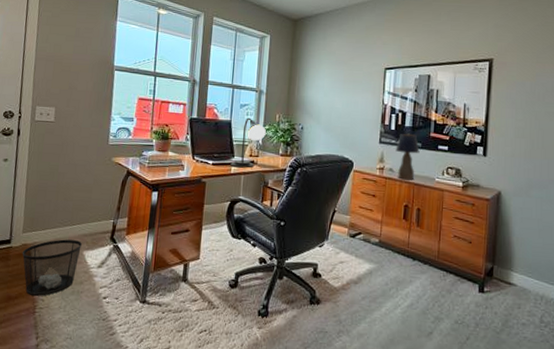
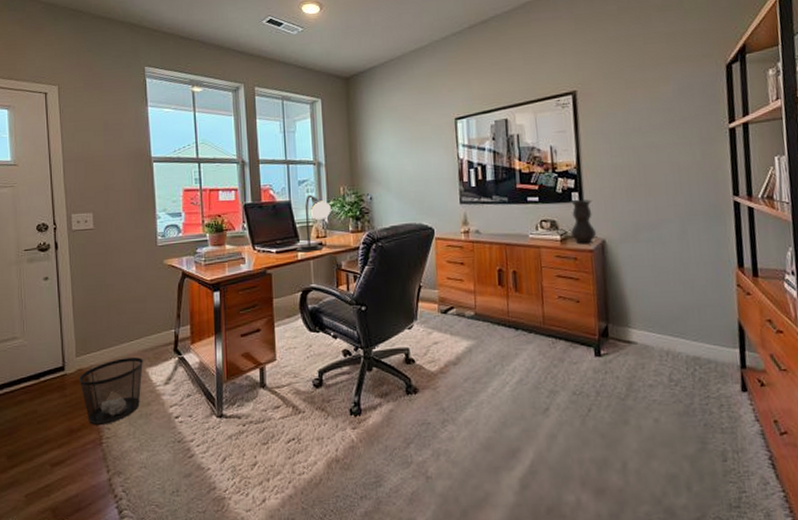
table lamp: present [395,133,420,181] -> none [479,188,507,242]
vase: none [472,154,494,194] -> present [571,199,596,244]

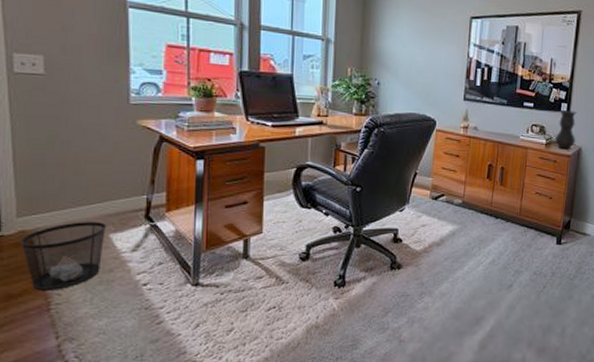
desk lamp: present [296,195,331,253] -> none [294,71,336,130]

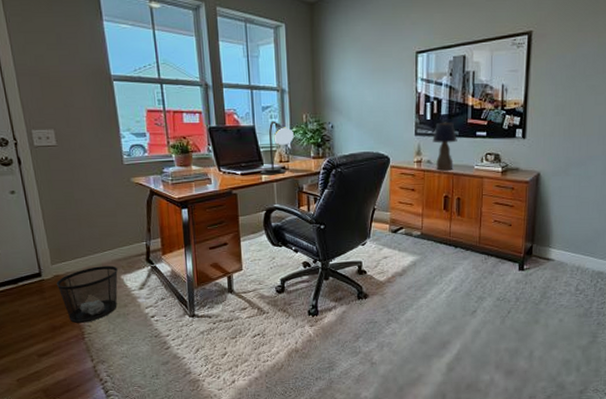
desk lamp: none [294,71,336,130] -> present [260,121,294,175]
table lamp: none [480,89,505,139] -> present [432,122,457,171]
vase: present [555,110,577,150] -> none [512,136,533,176]

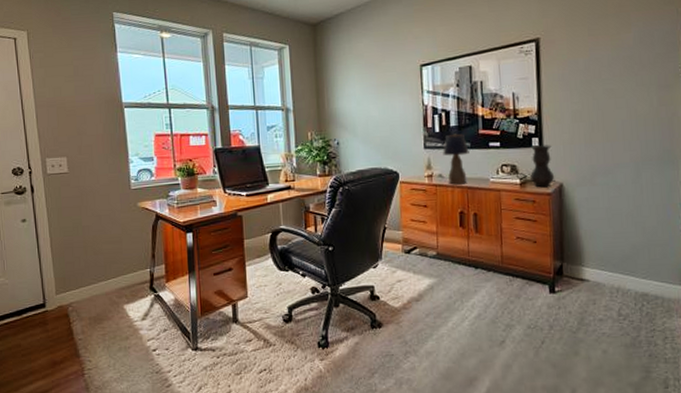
waste bin: present [56,266,118,323] -> none [59,295,121,358]
desk lamp: present [260,121,294,175] -> none [266,140,299,196]
vase: none [512,136,533,176] -> present [530,145,554,188]

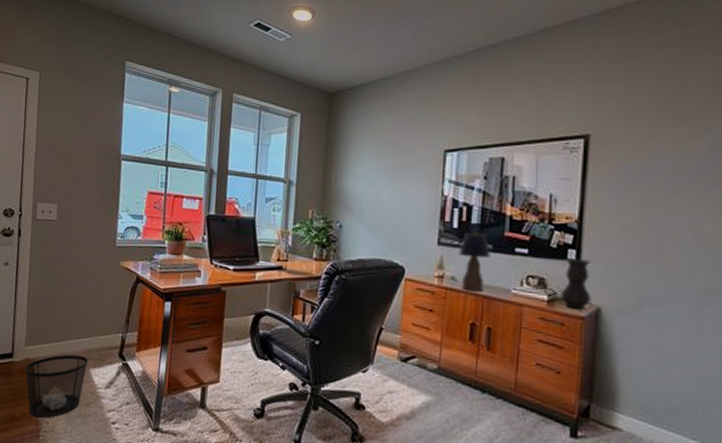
waste bin: none [59,295,121,358] -> present [24,354,88,418]

